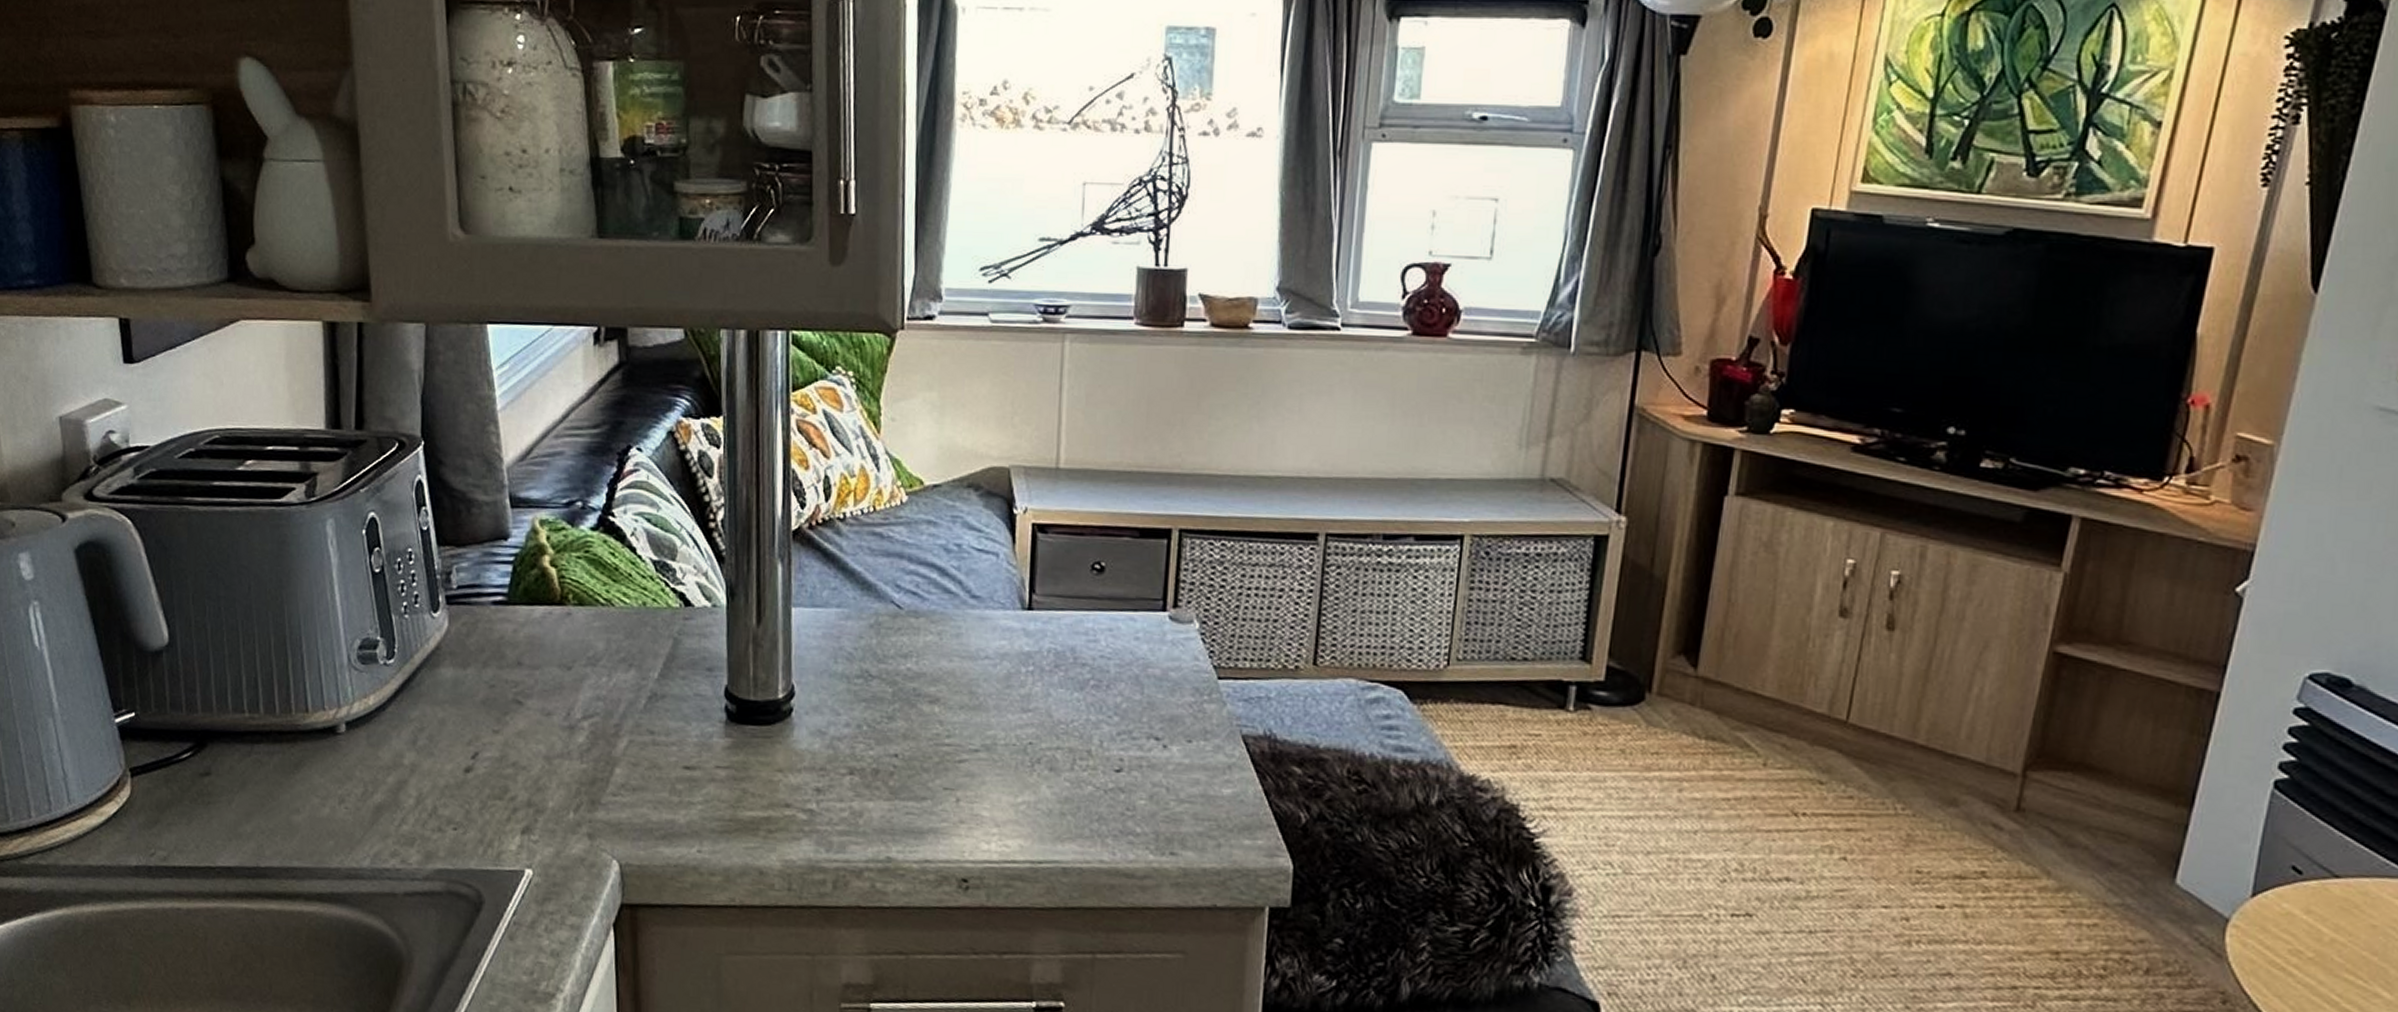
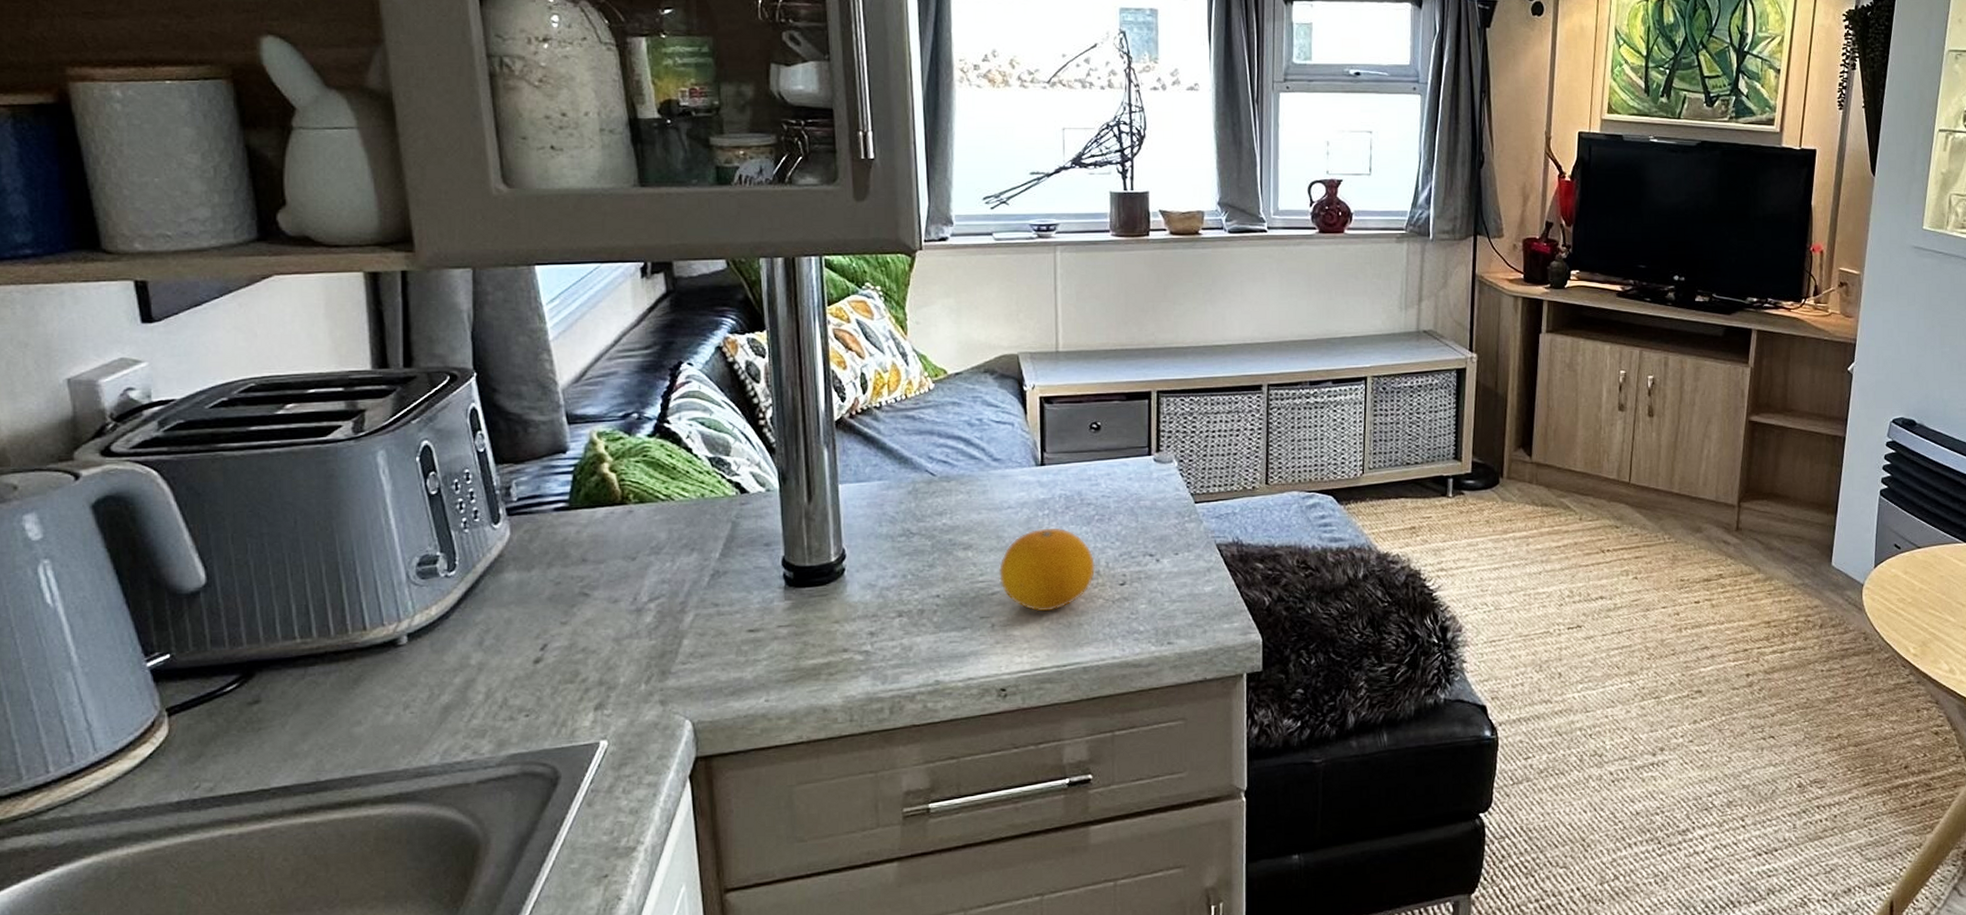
fruit: none [969,688,1087,793] -> present [999,527,1096,612]

